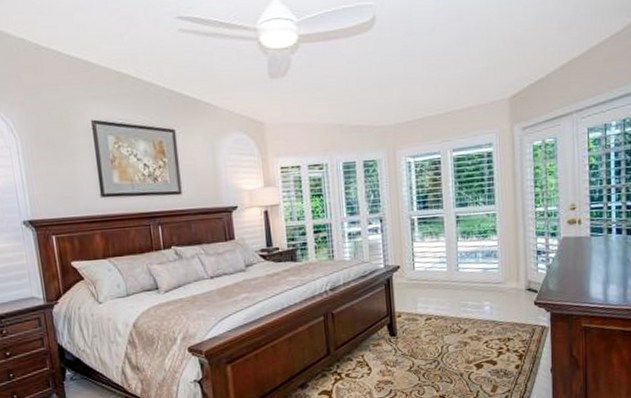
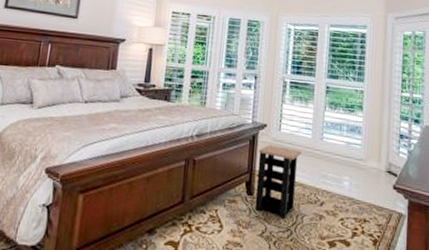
side table: none [395,284,440,352] -> present [255,145,303,219]

